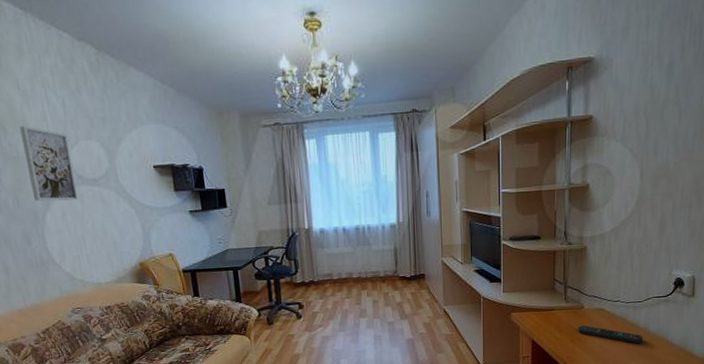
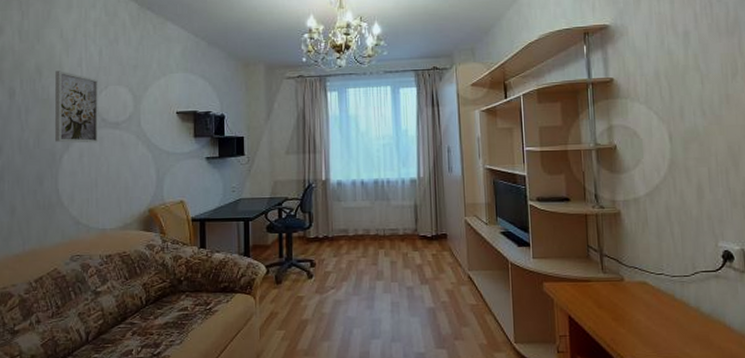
remote control: present [578,325,643,344] -> none [620,301,697,327]

